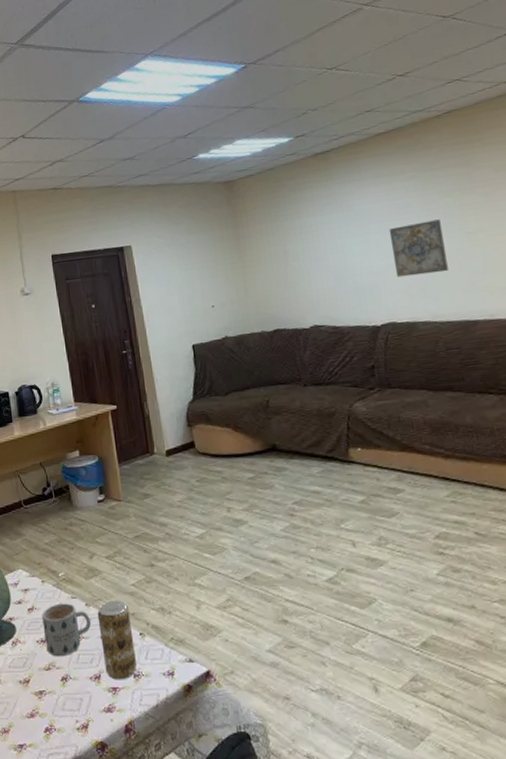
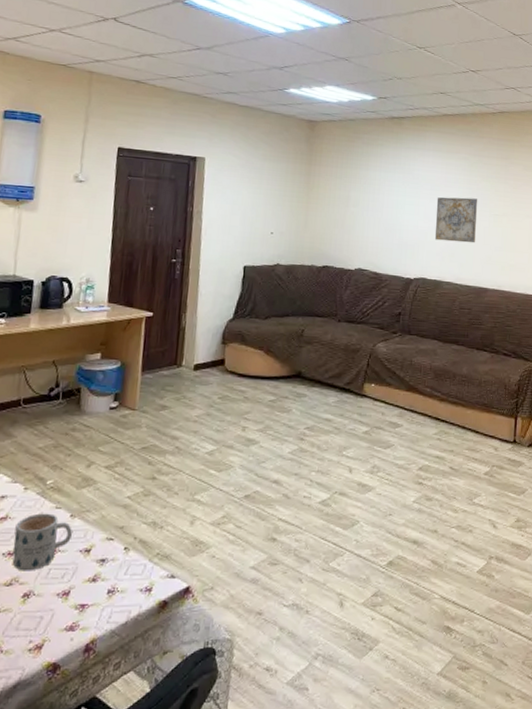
beverage can: present [97,600,138,680] -> none [77,512,119,597]

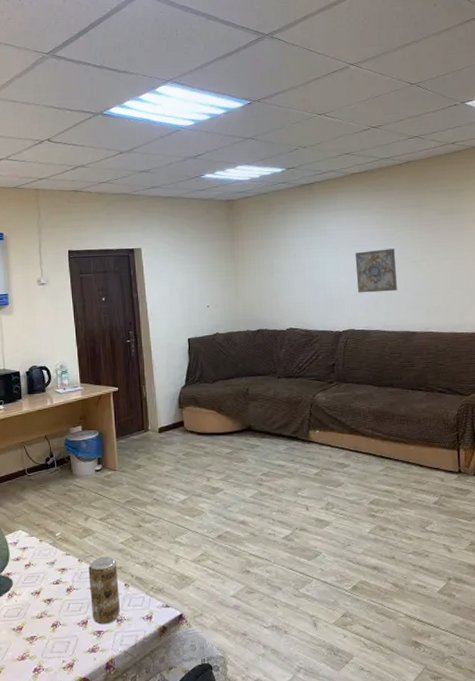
mug: present [12,513,73,571] -> none [38,559,83,606]
beverage can: none [77,512,119,597] -> present [88,556,121,625]

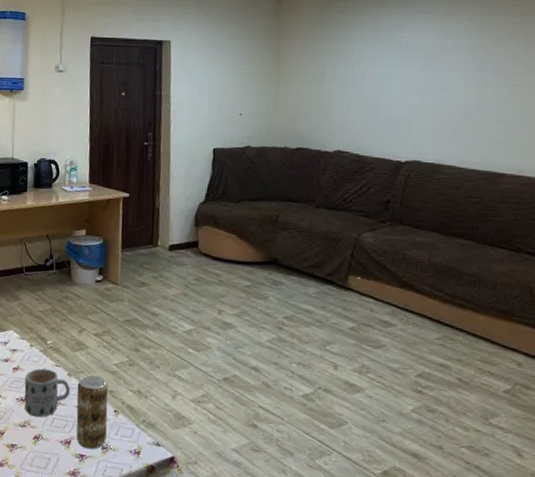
mug: none [38,559,83,606] -> present [24,368,71,418]
wall art: present [355,248,397,293] -> none [430,66,488,120]

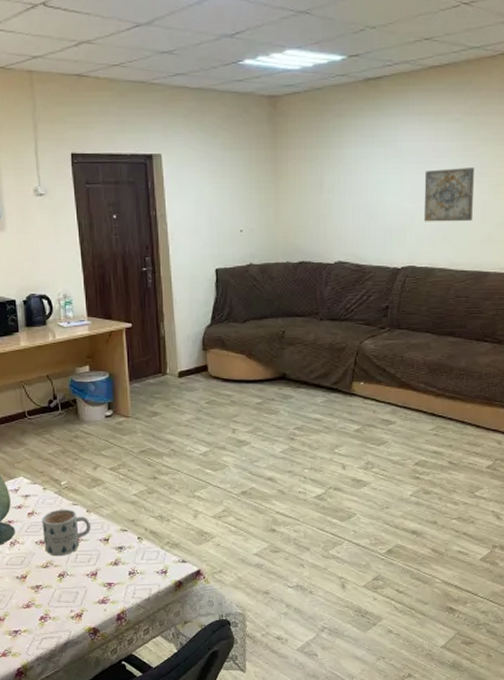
beverage can: present [76,375,108,450] -> none [97,508,133,577]
wall art: none [430,66,488,120] -> present [423,167,475,222]

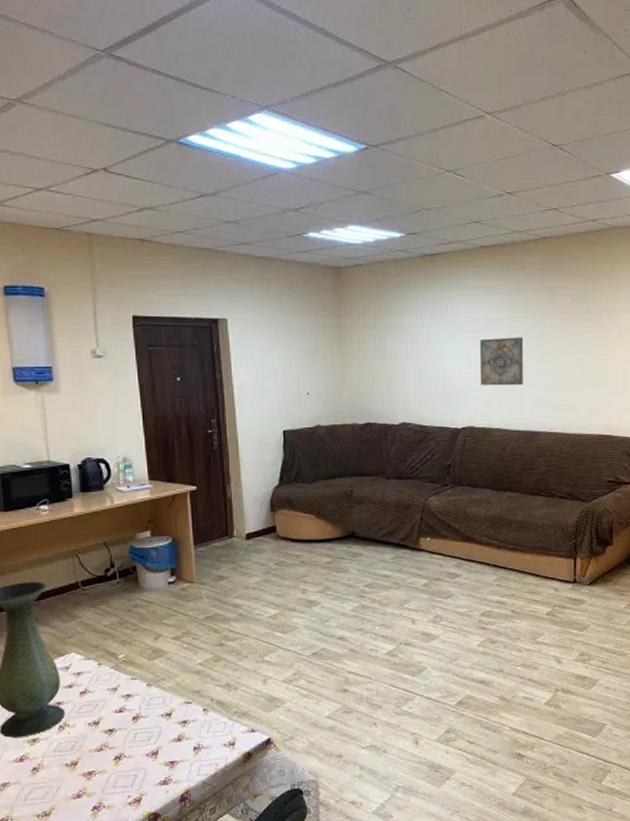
mug: present [42,509,92,556] -> none [96,684,152,738]

